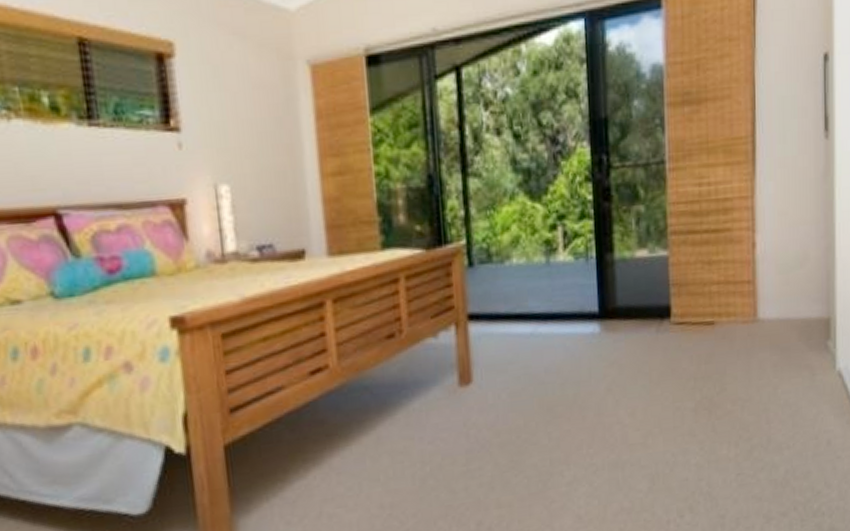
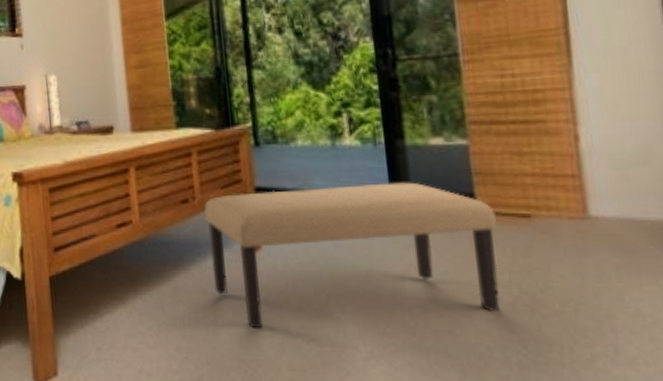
bench: none [412,297,687,470] -> present [204,182,501,329]

